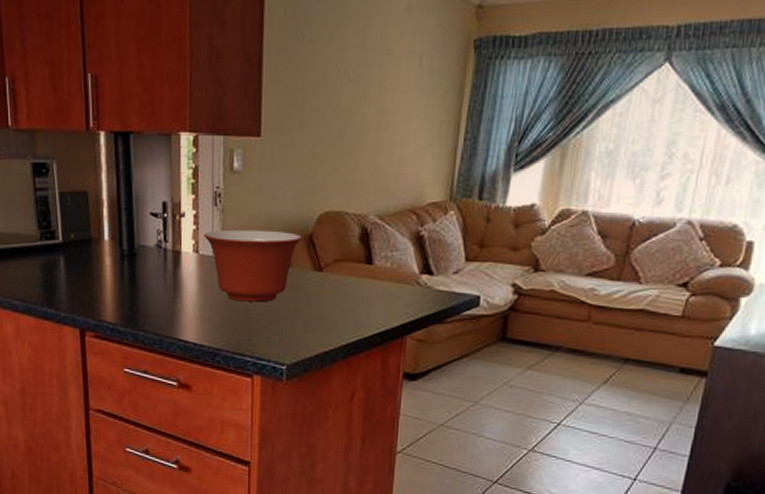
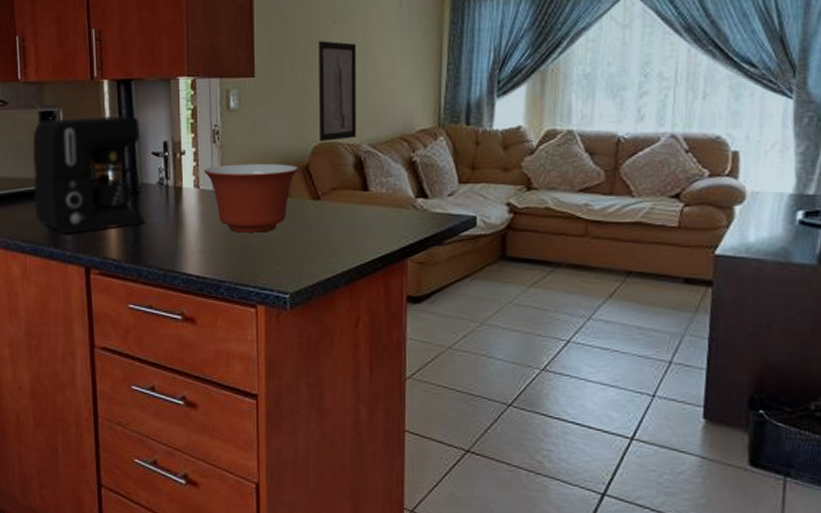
coffee maker: none [25,170,141,293] -> present [32,115,144,233]
wall art: none [324,100,371,210] -> present [318,41,357,141]

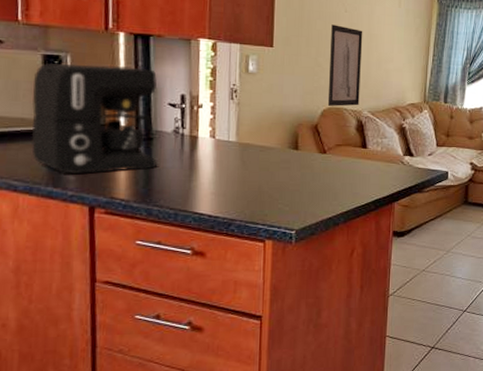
mixing bowl: present [204,163,299,233] -> none [221,119,309,179]

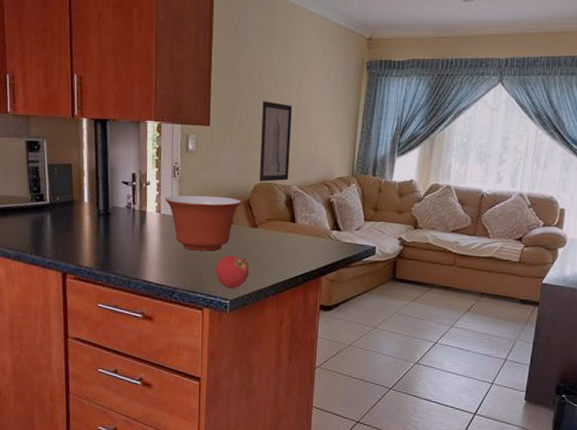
coffee maker: present [31,62,157,174] -> none [19,147,113,244]
mixing bowl: none [221,119,309,179] -> present [165,195,242,251]
fruit: none [280,183,317,218] -> present [216,255,249,289]

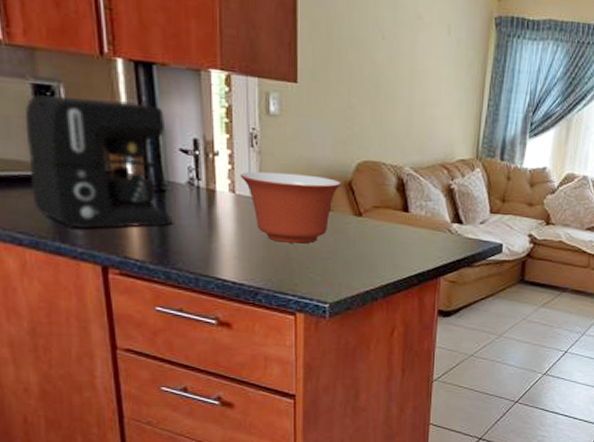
coffee maker: none [19,147,113,244] -> present [25,94,171,228]
fruit: present [216,255,249,289] -> none [311,249,353,290]
wall art: present [259,101,293,182] -> none [362,55,404,160]

